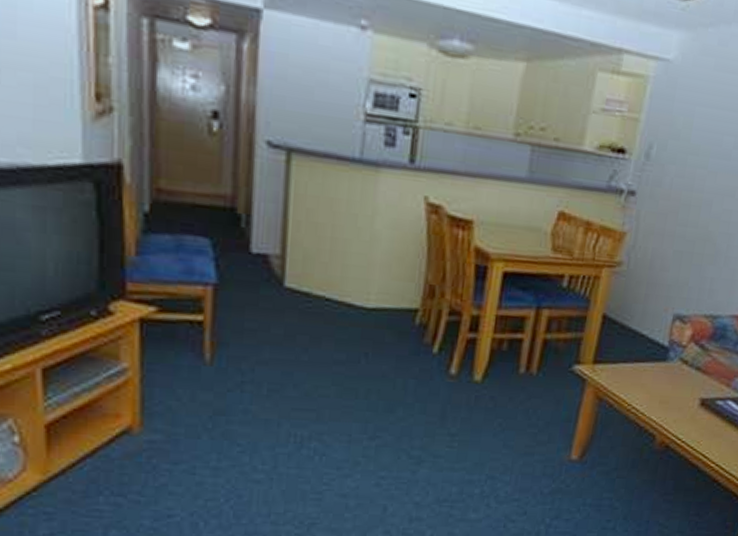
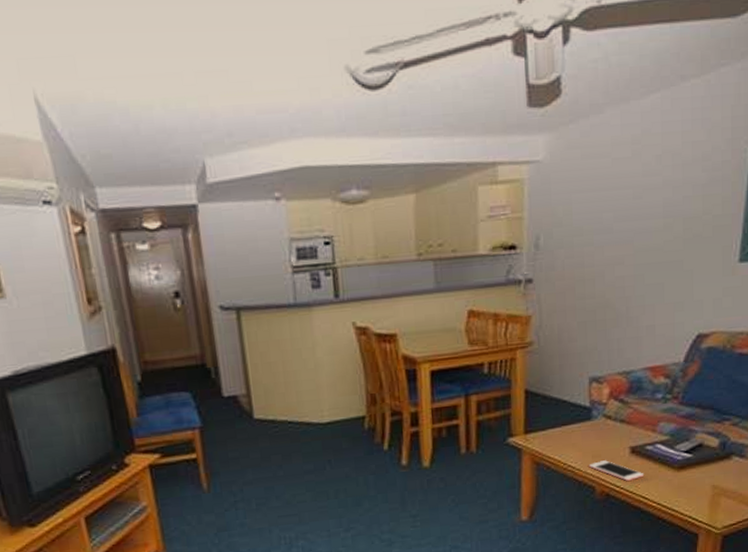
cell phone: none [653,408,709,436] -> present [588,460,645,482]

